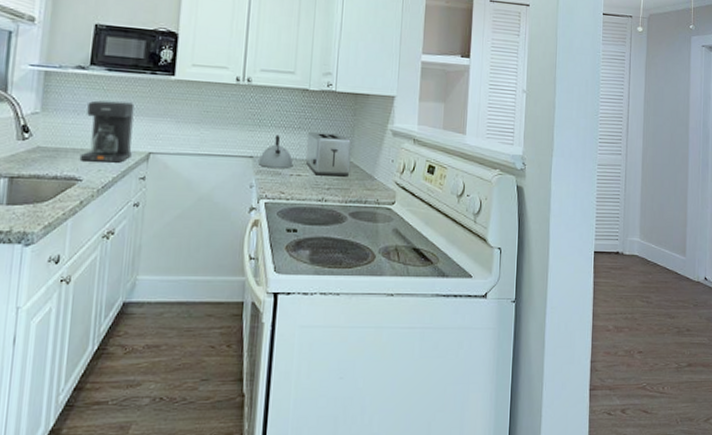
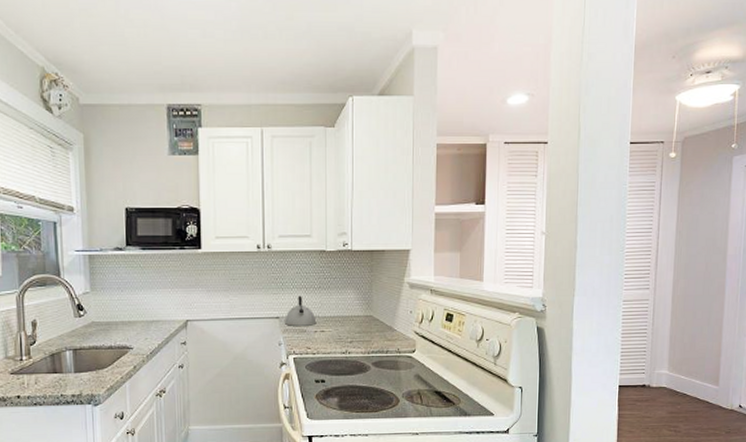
coffee maker: present [79,100,135,163] -> none [128,277,172,332]
toaster: present [305,131,352,177] -> none [327,289,371,330]

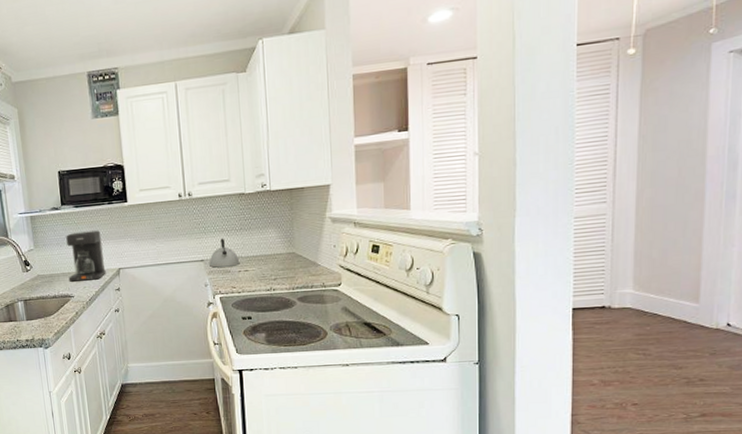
coffee maker: none [128,277,172,332] -> present [66,230,106,282]

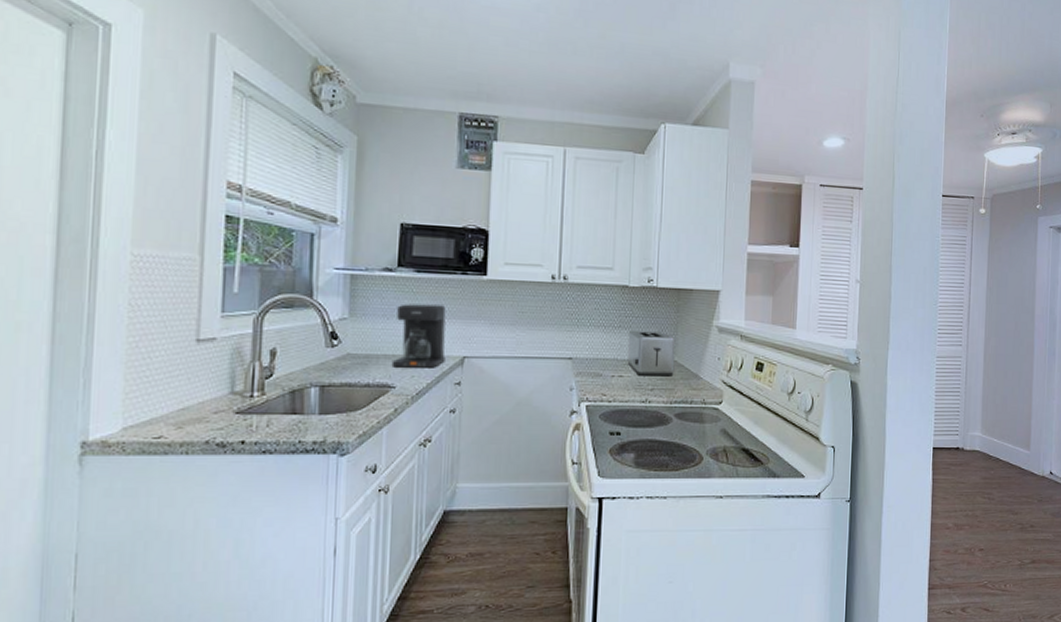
kettle: present [209,238,240,268] -> none [578,334,615,369]
toaster: none [248,228,294,269] -> present [627,329,676,377]

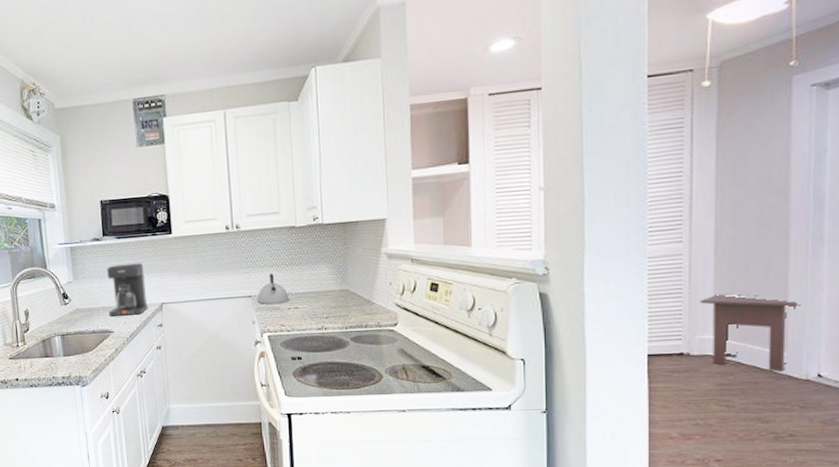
kettle: none [578,334,615,369] -> present [257,273,290,304]
toaster: present [627,329,676,377] -> none [299,263,347,306]
side table: none [972,396,1039,468] -> present [700,294,799,372]

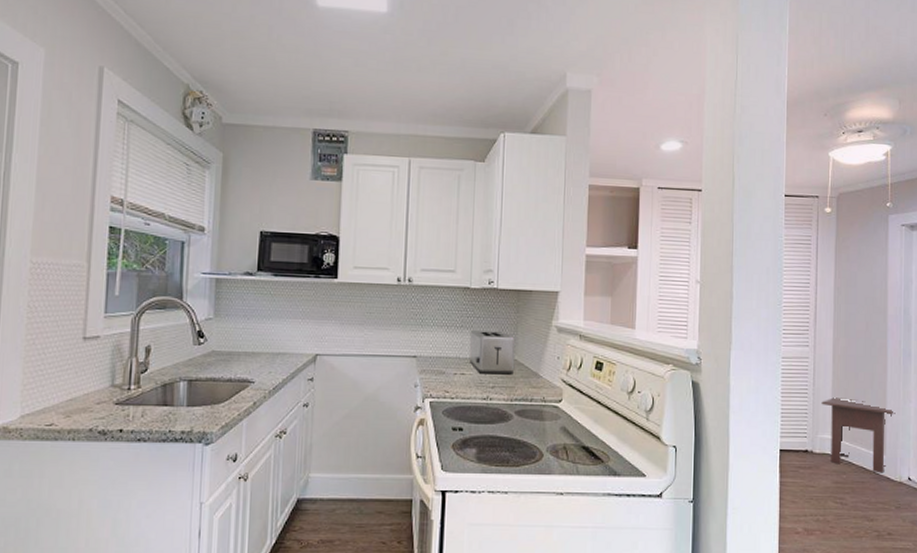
coffee maker: present [107,263,148,316] -> none [251,305,300,365]
kettle: present [257,273,290,304] -> none [422,334,457,367]
toaster: none [299,263,347,306] -> present [469,329,516,375]

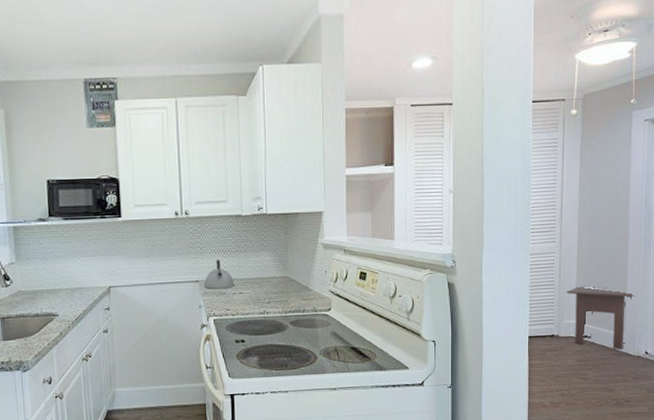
kettle: none [422,334,457,367] -> present [204,259,235,289]
toaster: present [469,329,516,375] -> none [244,251,287,292]

